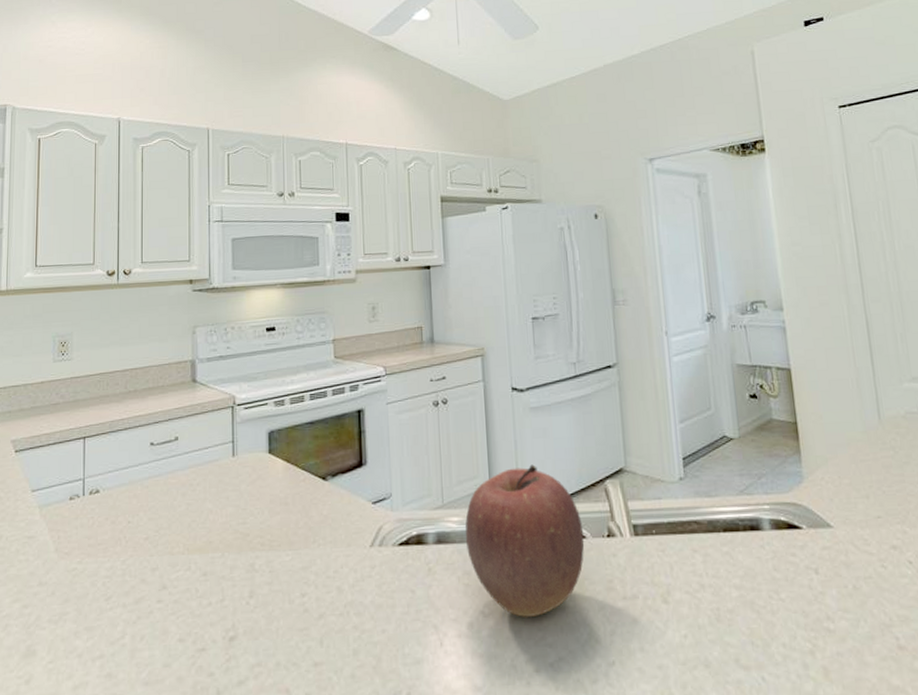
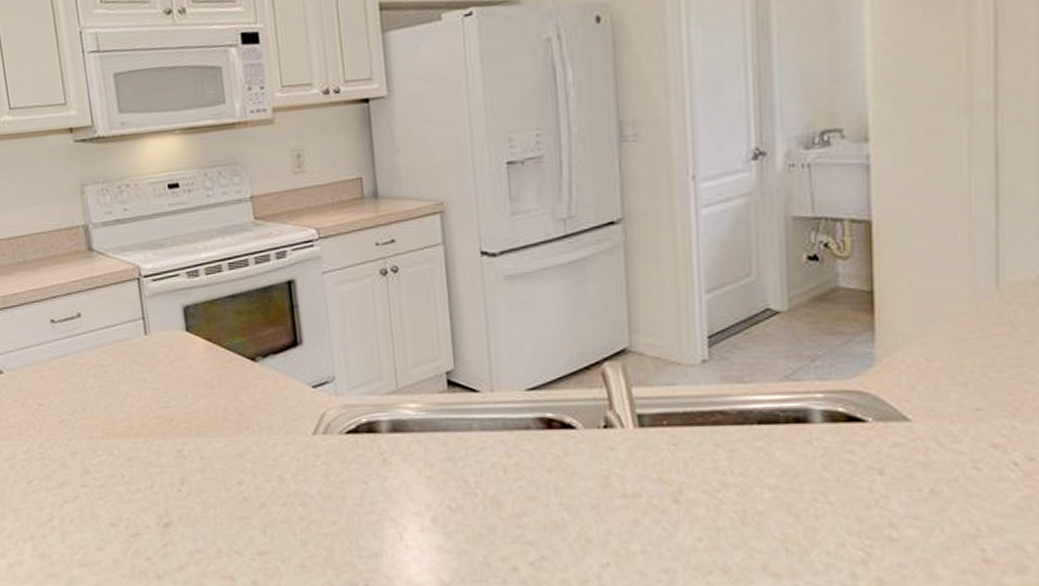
apple: present [465,464,585,617] -> none [425,344,575,513]

